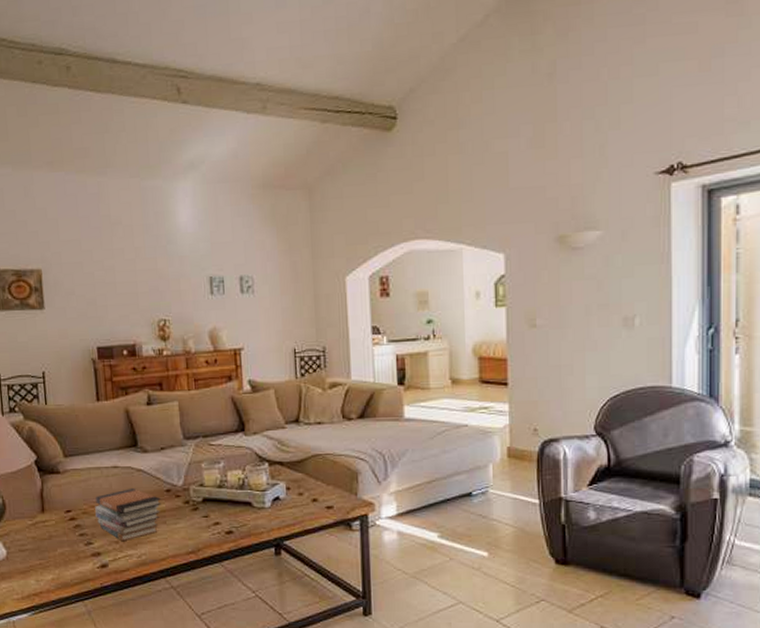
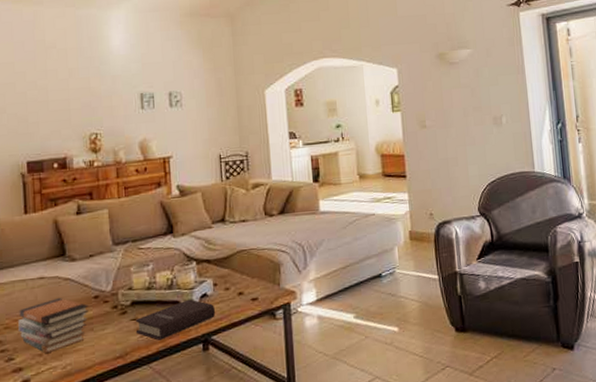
book: none [206,501,288,540] -> present [135,299,215,340]

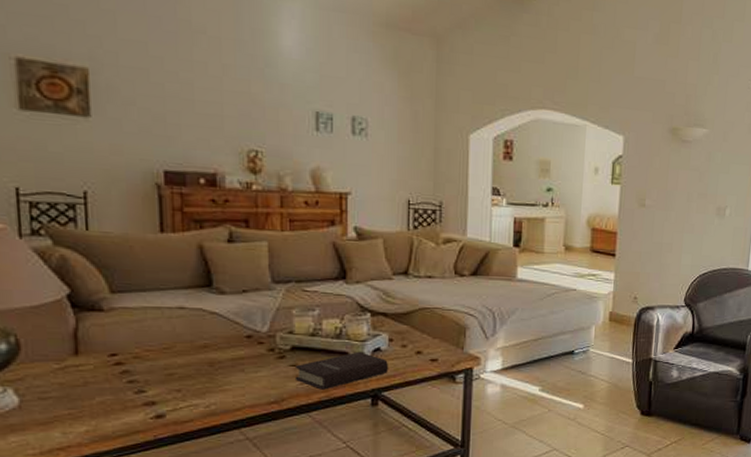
book stack: present [18,298,89,354] -> none [151,332,239,390]

